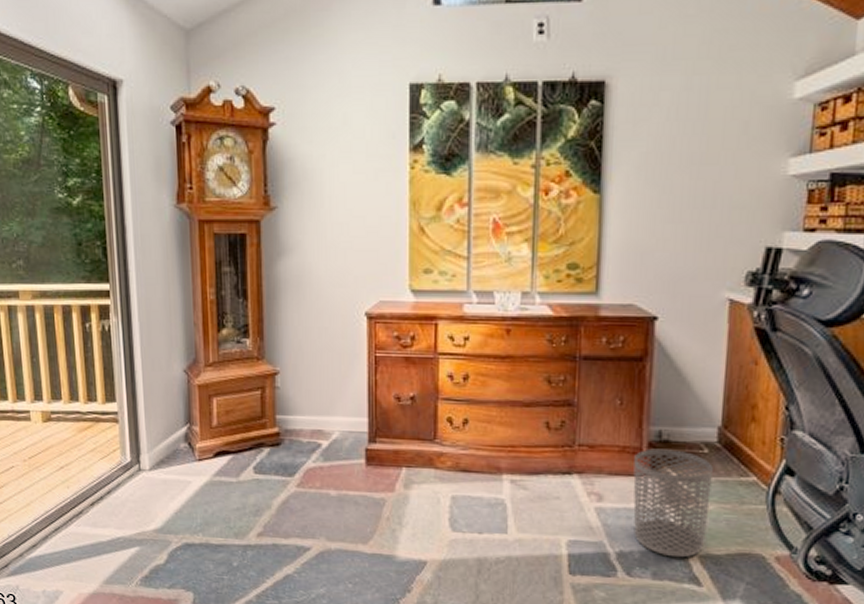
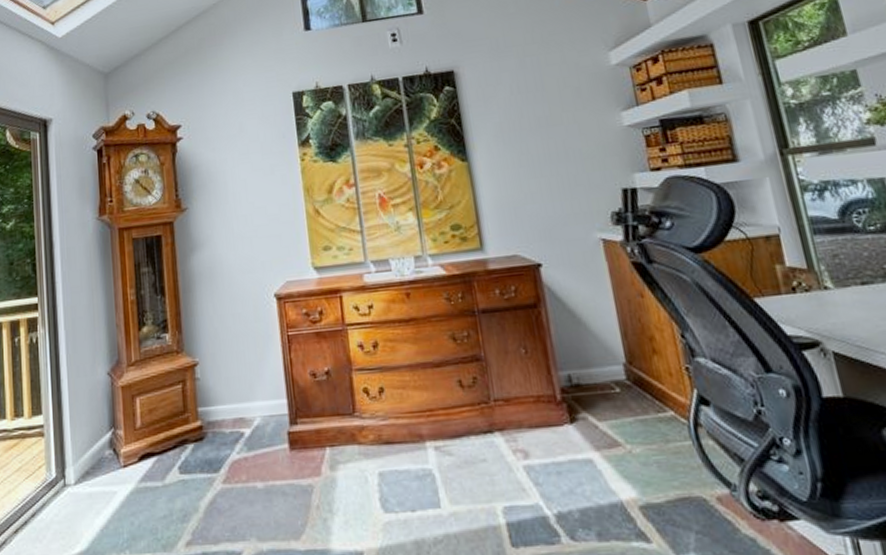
waste bin: present [633,448,713,558] -> none [550,392,642,512]

